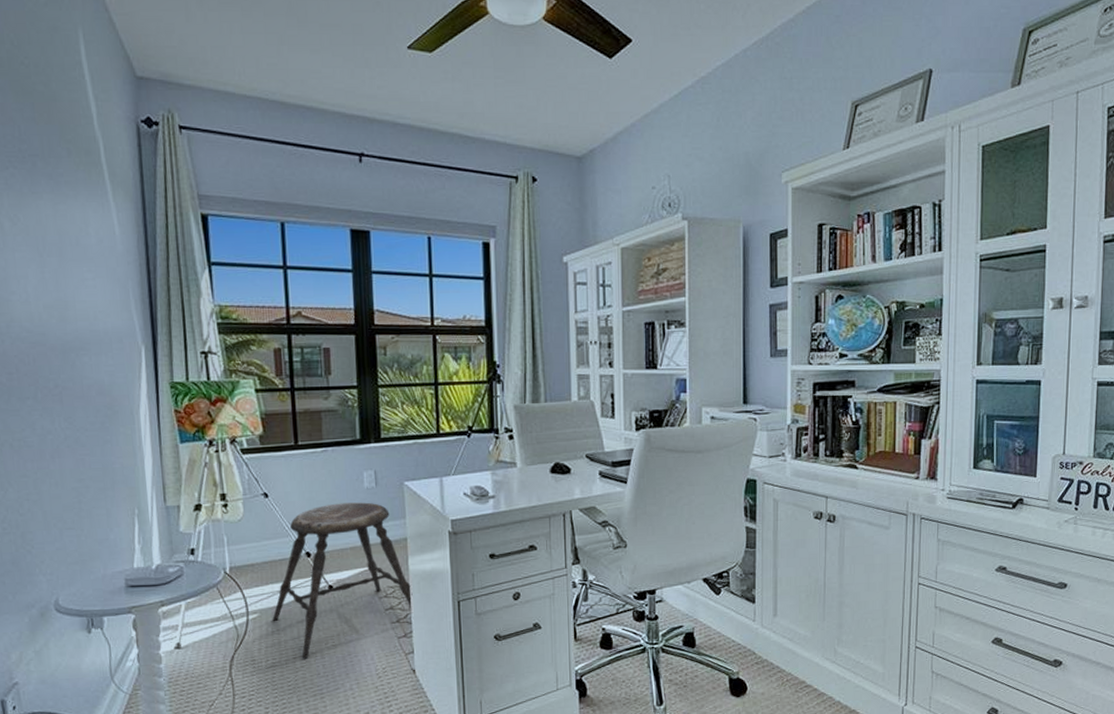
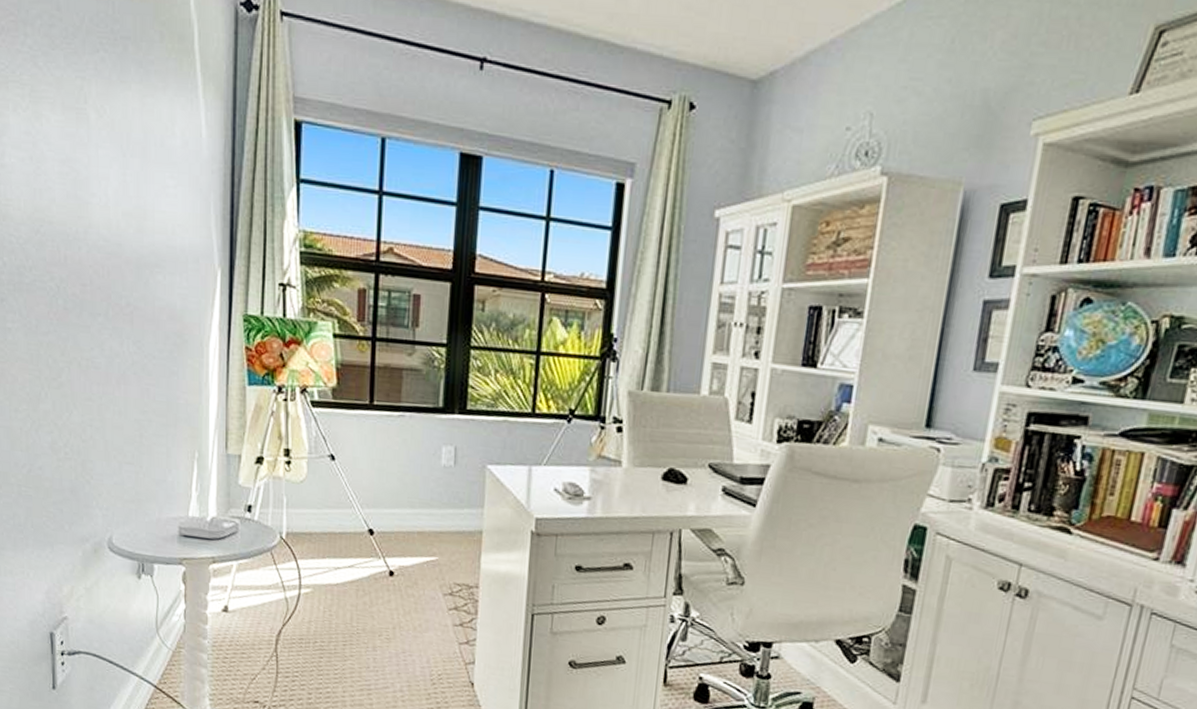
stool: present [272,502,413,659] -> none [325,478,482,648]

